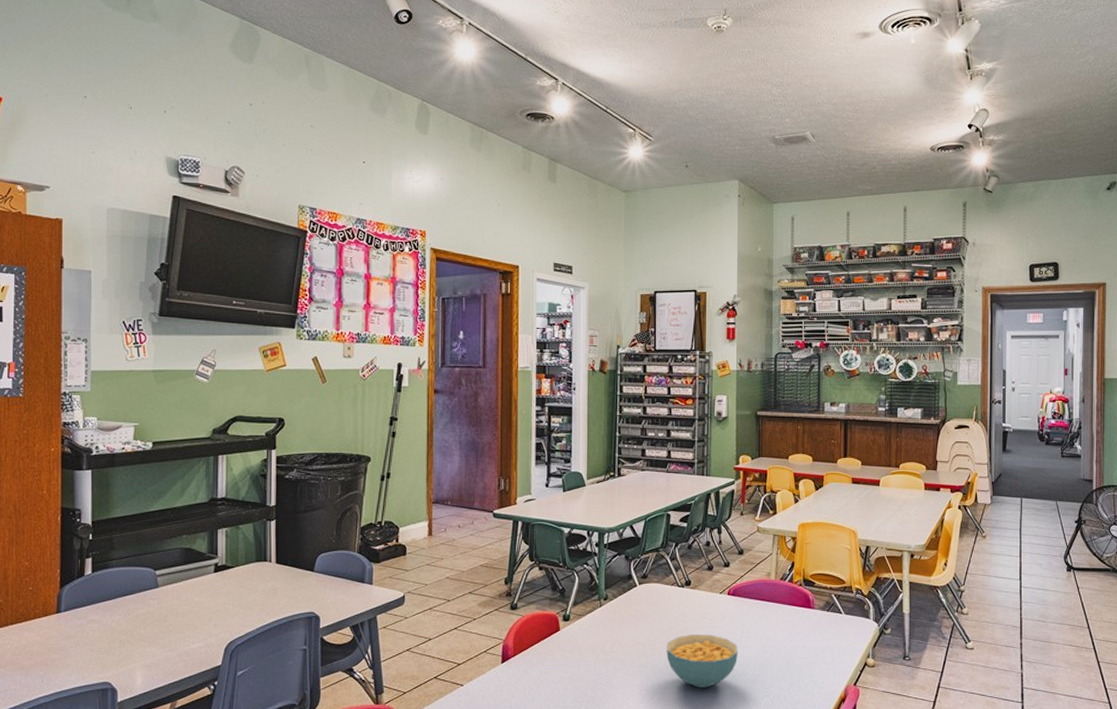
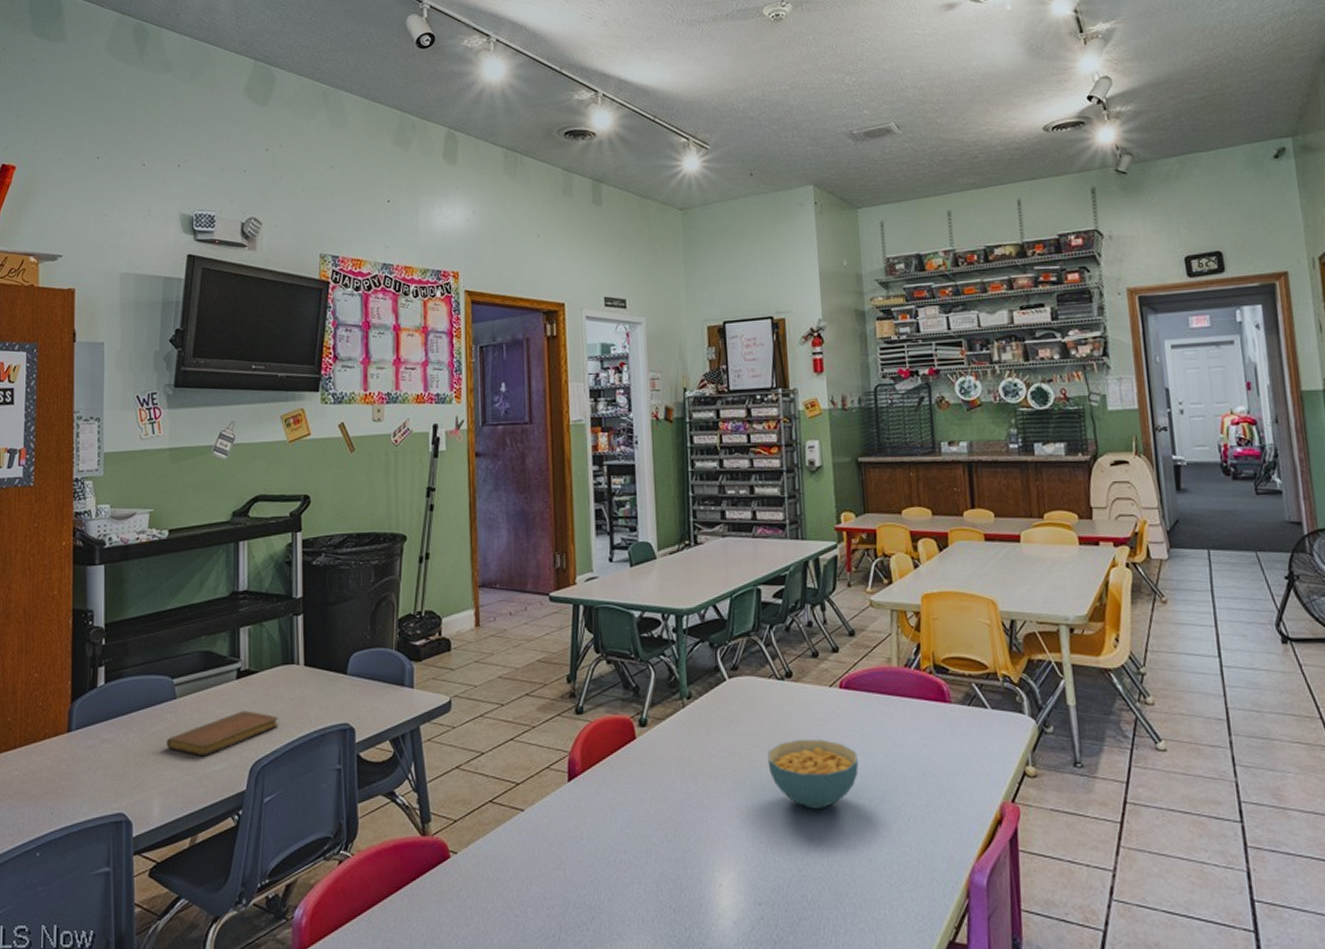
notebook: none [148,599,252,635] -> present [166,710,279,755]

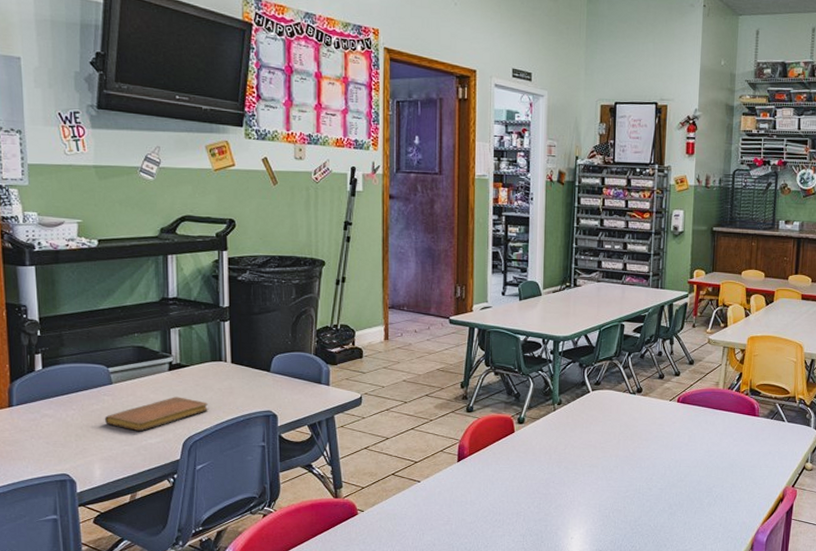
cereal bowl: present [767,739,859,809] -> none [616,437,685,487]

